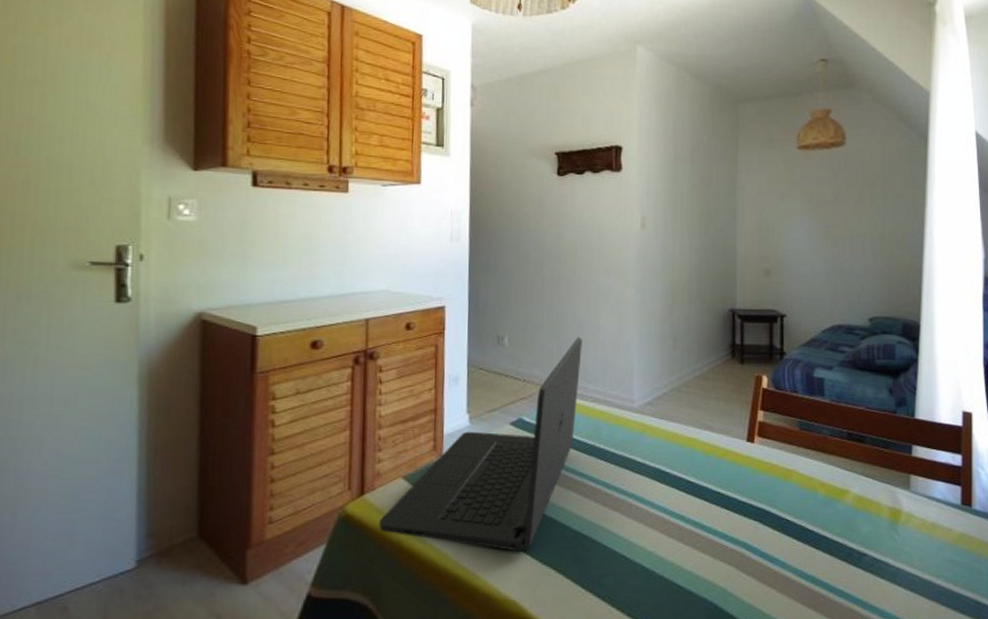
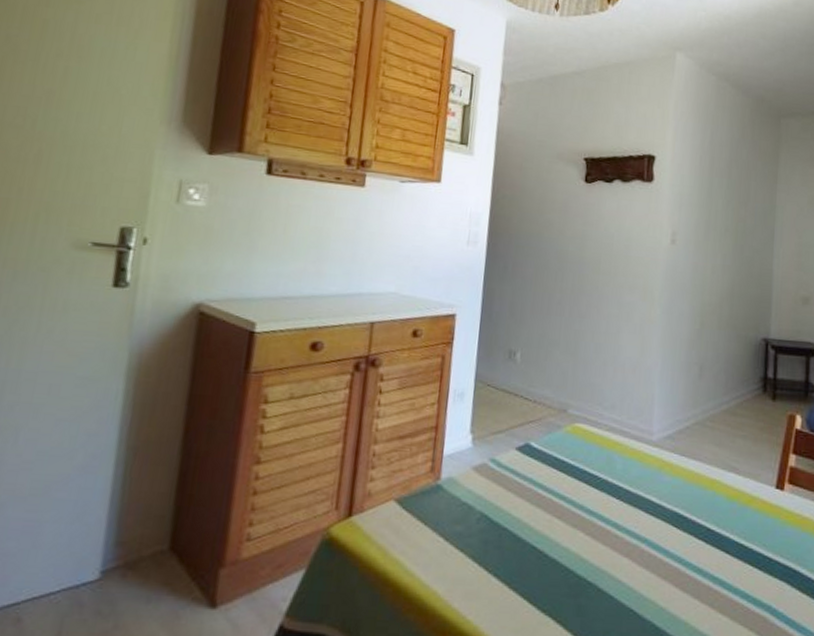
laptop: present [378,336,582,552] -> none [364,357,601,595]

